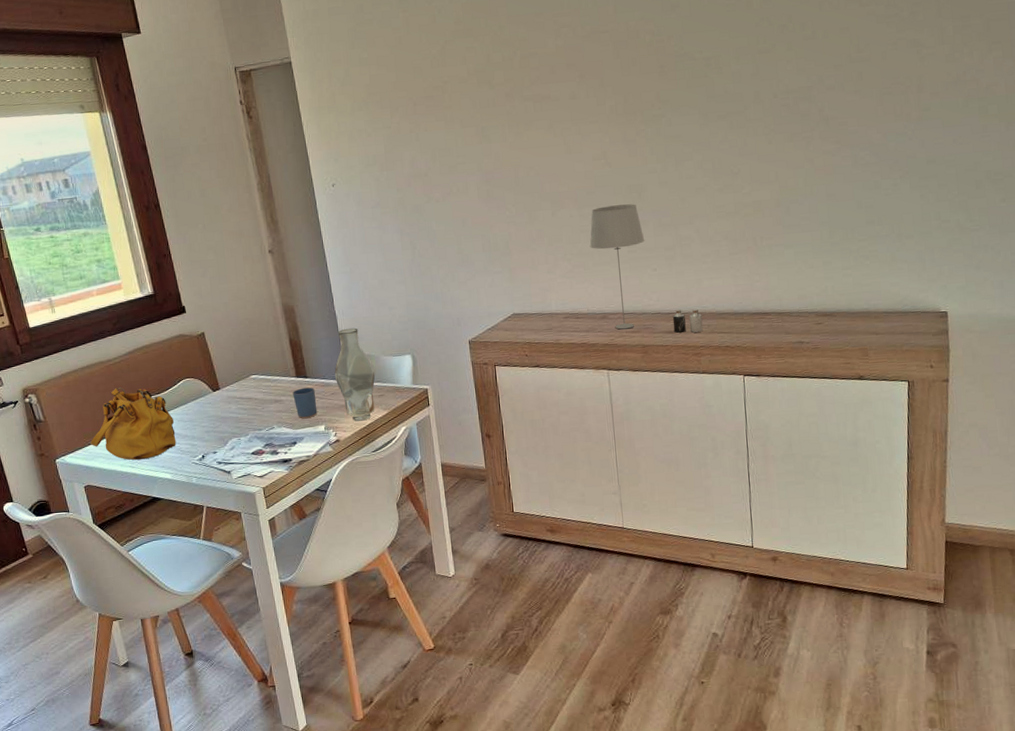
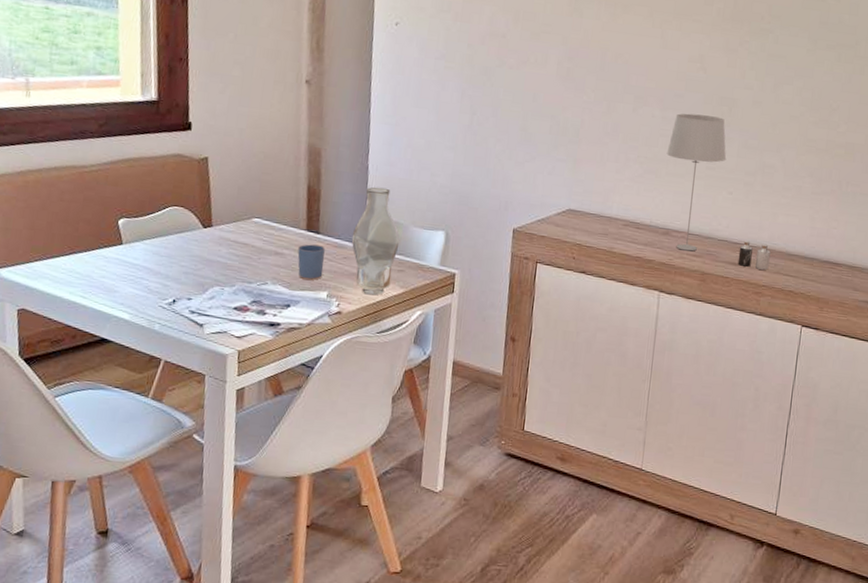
handbag: present [90,387,176,461] -> none [36,200,148,291]

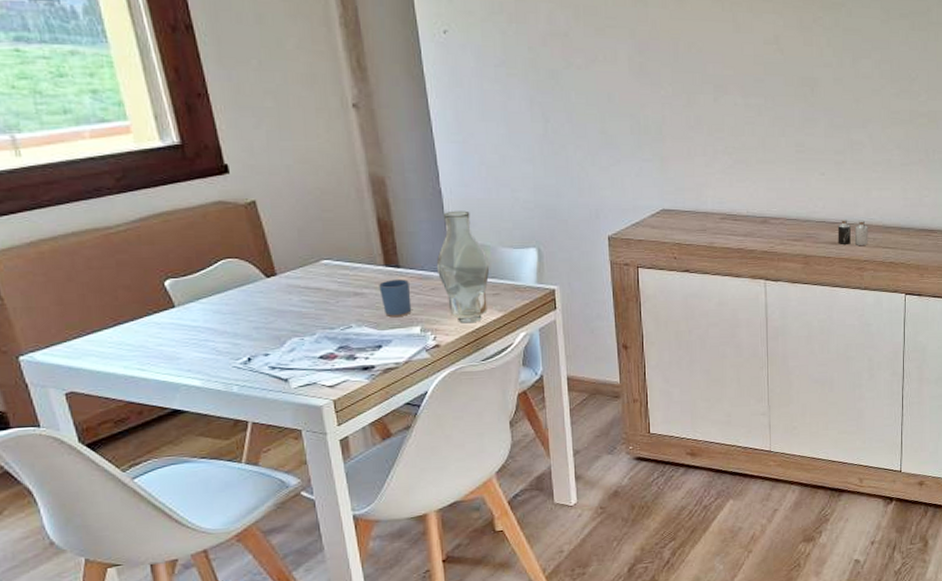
table lamp: present [666,113,727,251] -> none [754,98,815,236]

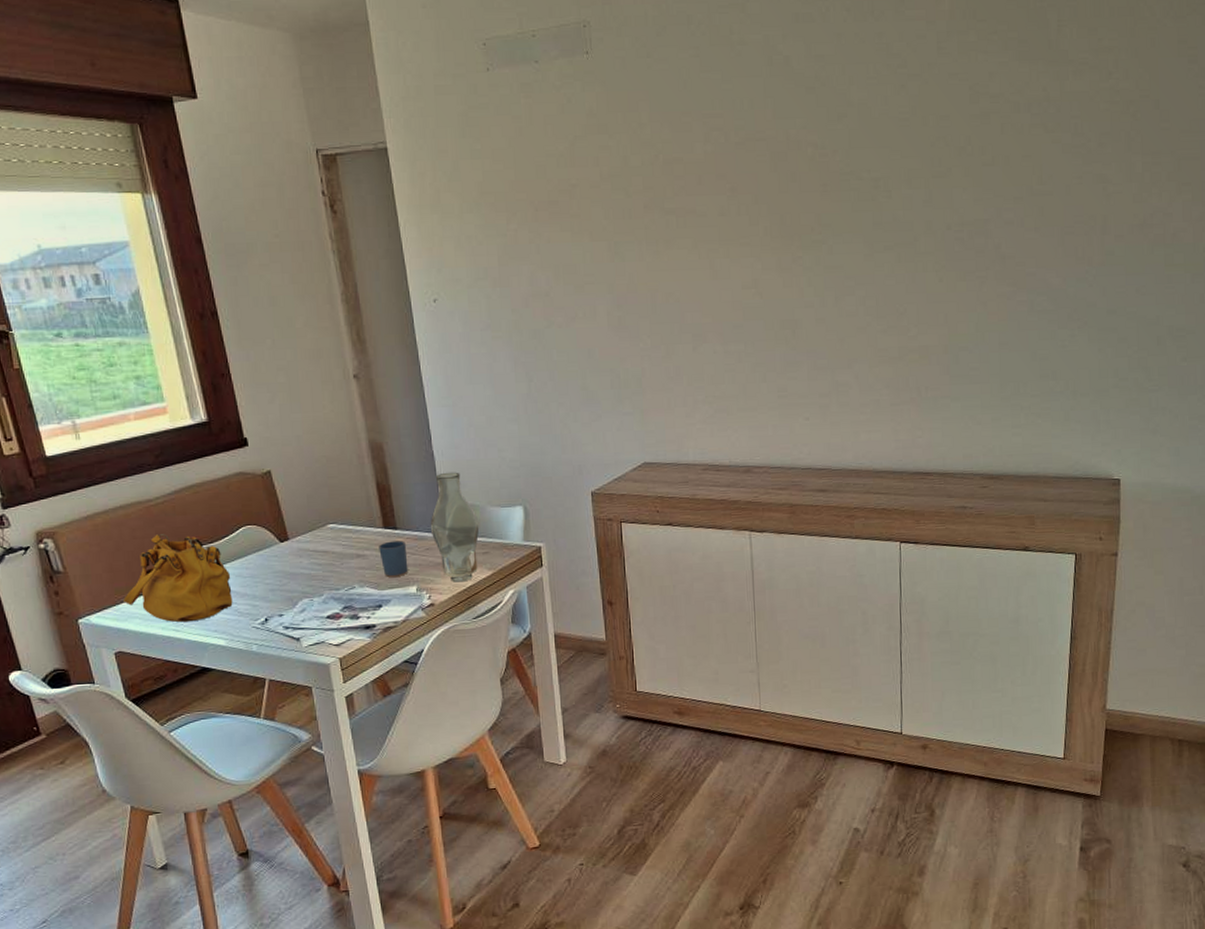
handbag: none [75,265,210,361] -> present [122,534,233,623]
candle: present [837,219,868,245] -> none [824,464,858,492]

